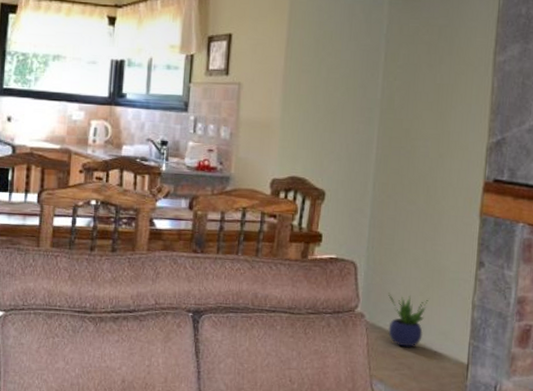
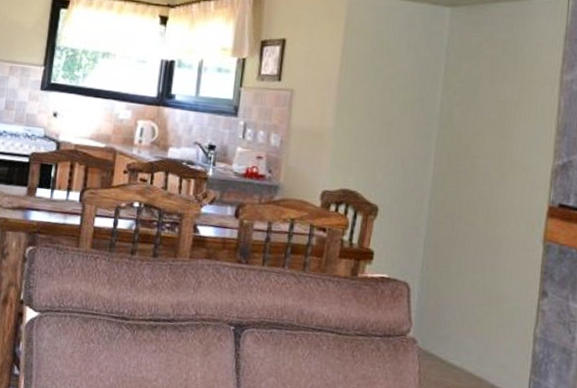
potted plant: present [388,293,429,347] -> none [442,318,486,379]

